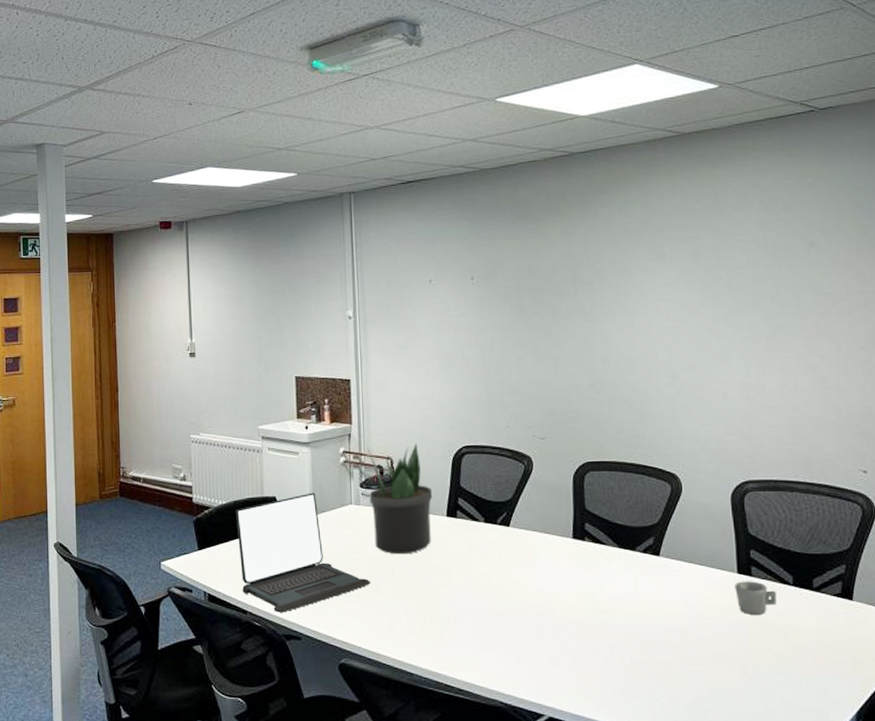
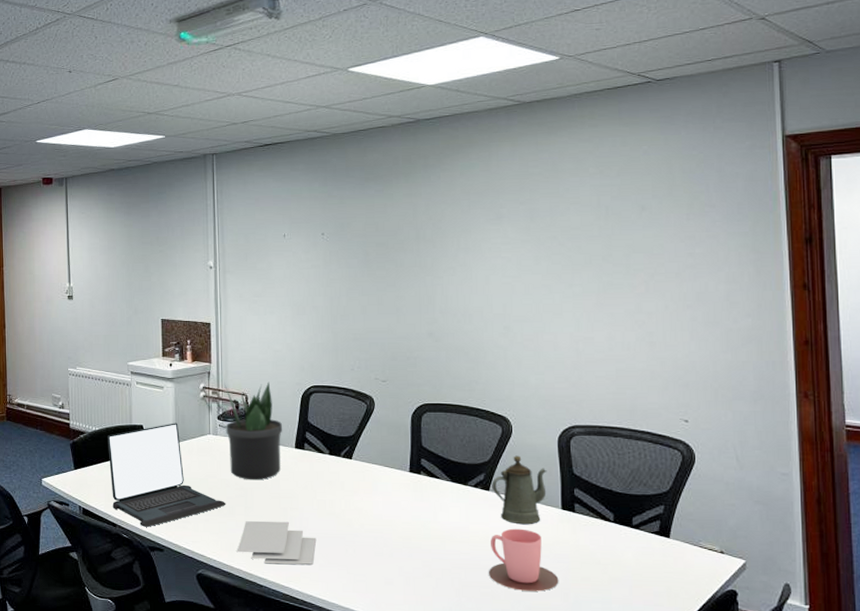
papers: none [383,599,473,649] -> present [236,520,317,565]
coffee pot: none [662,516,721,592] -> present [491,455,547,525]
cup: none [662,596,738,666] -> present [489,528,559,592]
cup: present [735,581,777,615] -> none [559,516,598,547]

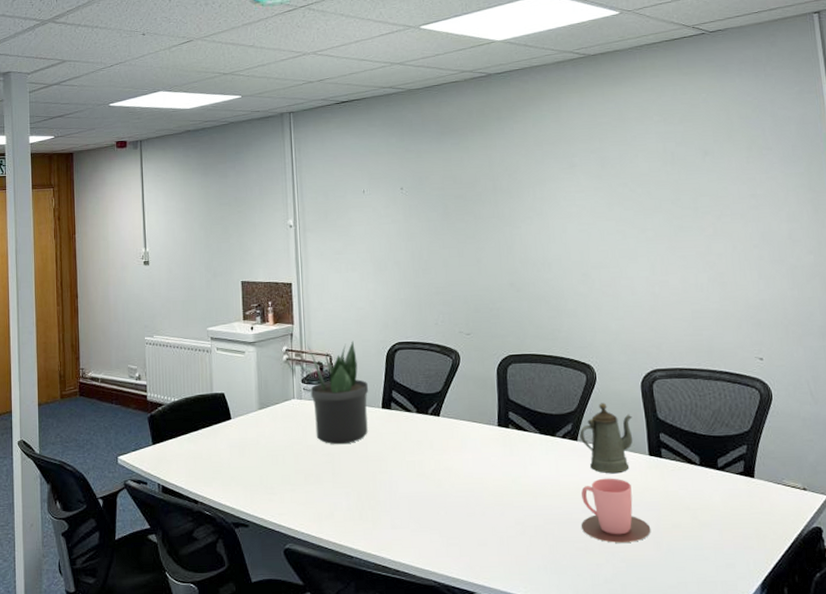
laptop: present [108,423,226,527] -> none [187,389,313,502]
papers: present [236,520,317,565] -> none [325,486,407,533]

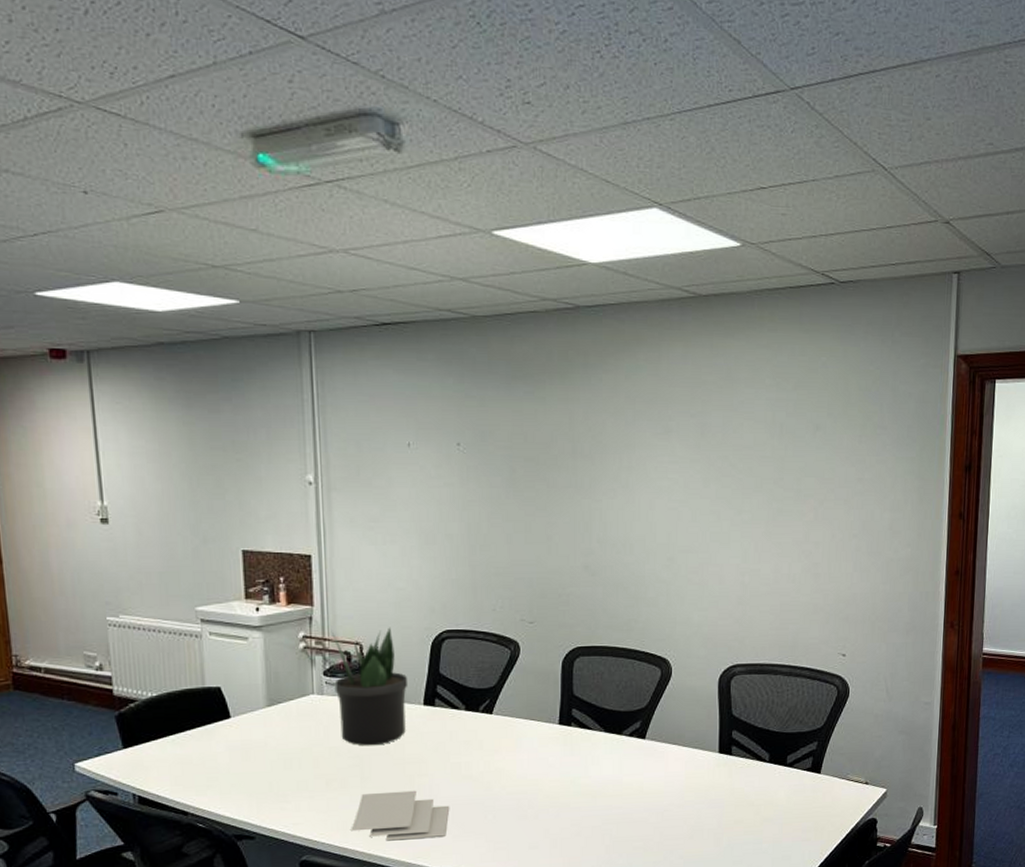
papers: none [325,486,407,533] -> present [351,790,450,841]
coffee pot: present [579,403,633,474] -> none [648,699,706,772]
cup: present [581,478,651,543] -> none [642,776,713,841]

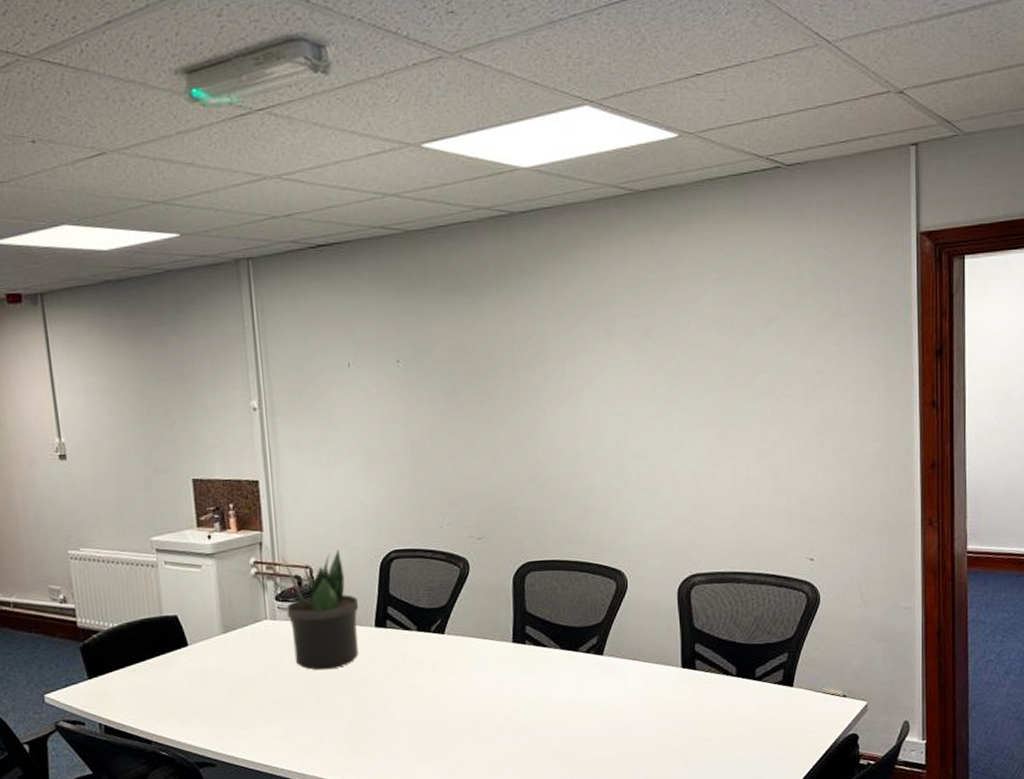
papers: present [351,790,450,841] -> none [309,714,406,766]

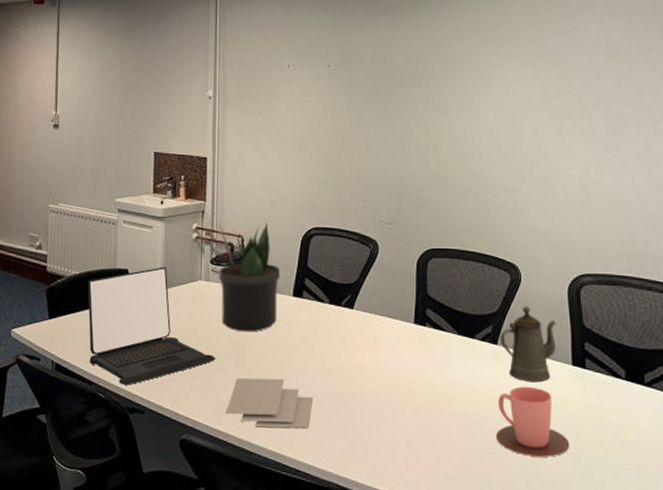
laptop: none [130,609,293,740] -> present [88,267,216,385]
papers: none [309,714,406,766] -> present [225,378,313,428]
cup: none [604,693,679,761] -> present [497,386,570,457]
coffee pot: none [605,612,666,689] -> present [500,306,557,383]

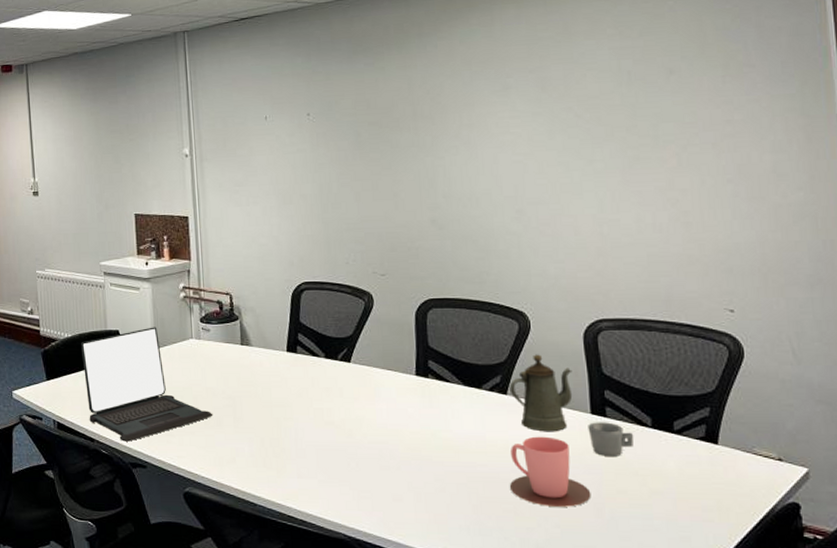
planter: present [218,222,280,331] -> none [205,279,272,387]
papers: present [225,378,313,428] -> none [226,432,315,481]
cup: none [569,373,610,407] -> present [588,422,634,456]

